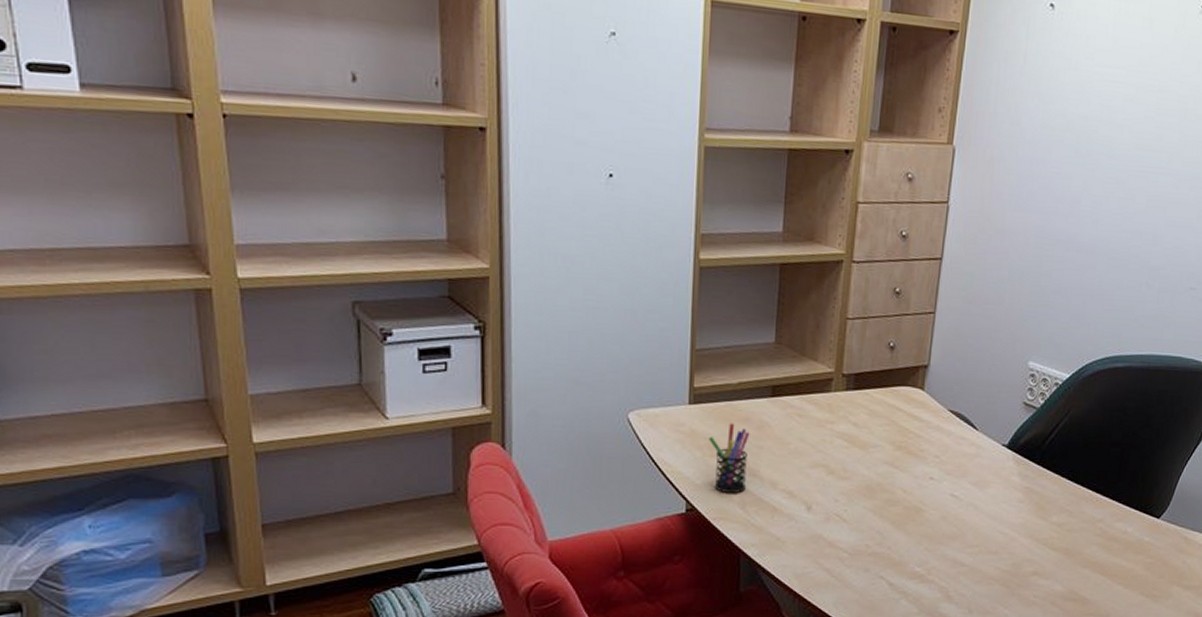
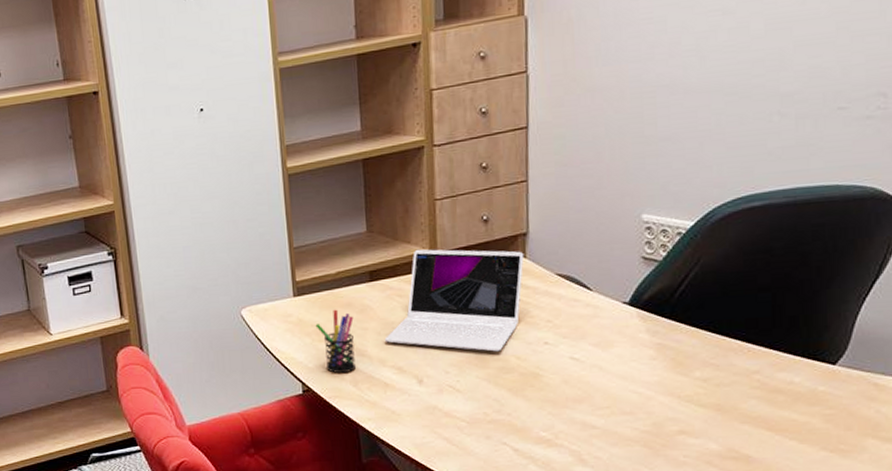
laptop: none [778,368,923,483] -> present [384,249,524,352]

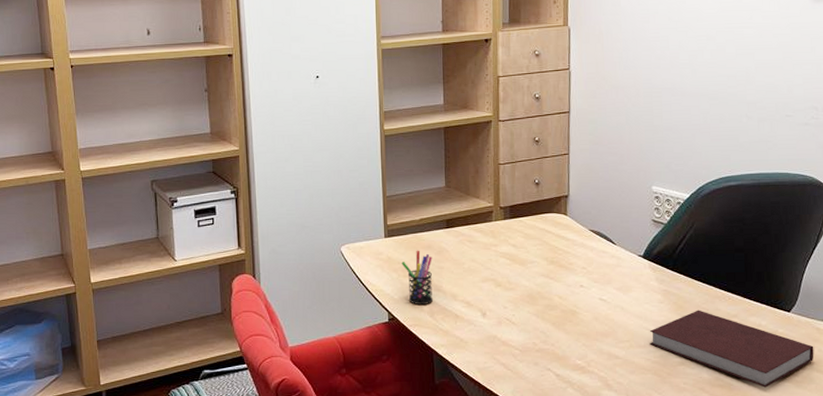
laptop: present [384,249,524,352] -> none [456,203,566,292]
notebook: none [637,366,869,459] -> present [649,310,814,388]

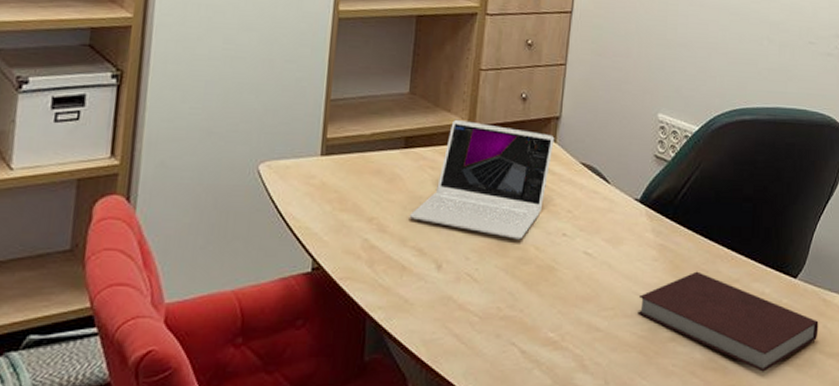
pen holder: present [401,250,433,305] -> none [339,175,381,250]
laptop: none [456,203,566,292] -> present [409,119,555,240]

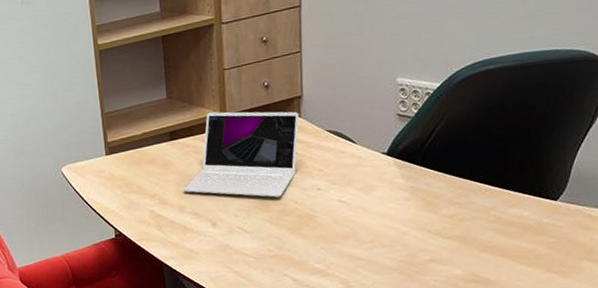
notebook: present [637,271,819,372] -> none [395,204,585,281]

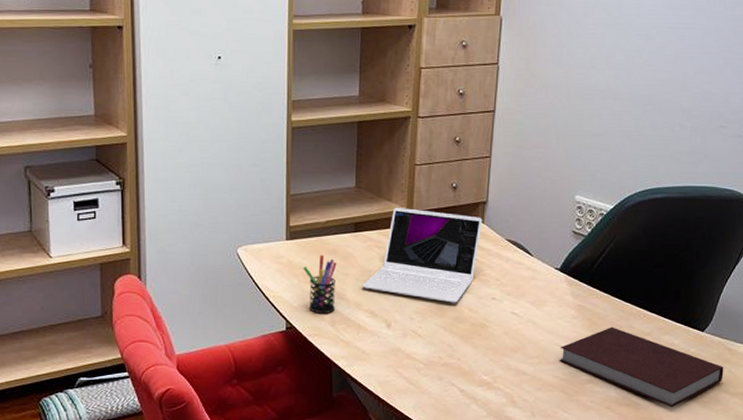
pen holder: none [125,165,160,219] -> present [303,254,337,313]
notebook: none [395,204,585,281] -> present [559,326,724,408]

